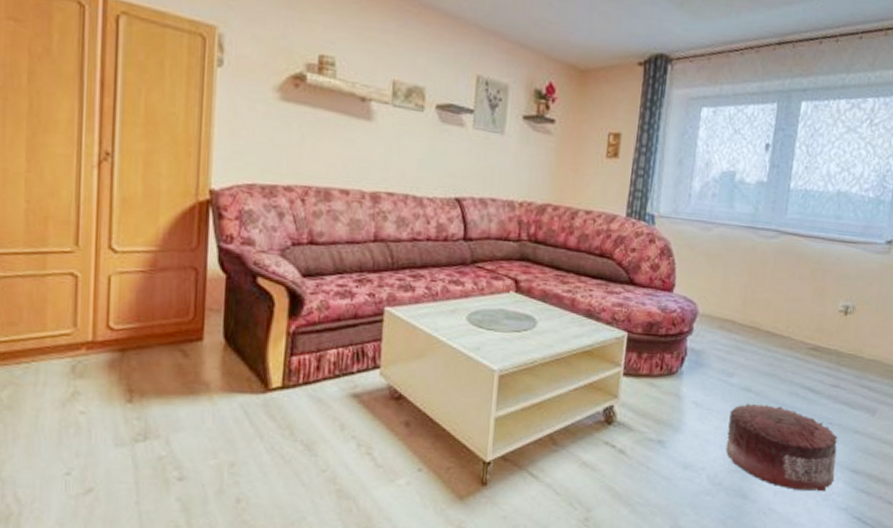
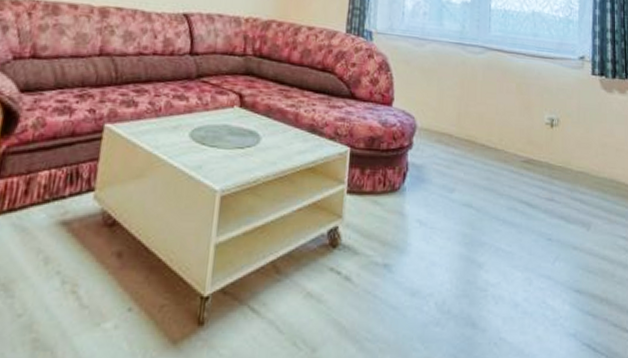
pouf: present [726,403,838,492] -> none [452,220,560,316]

